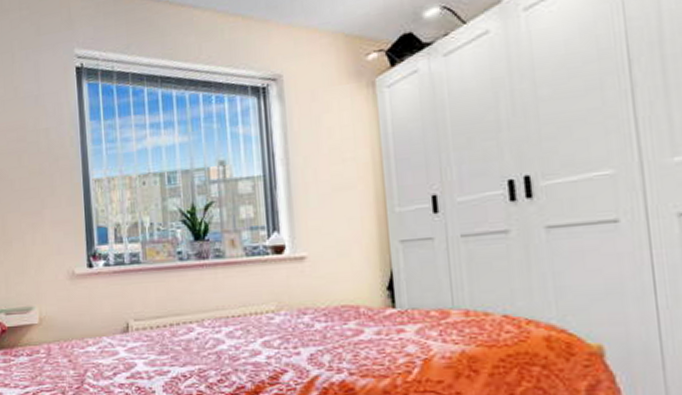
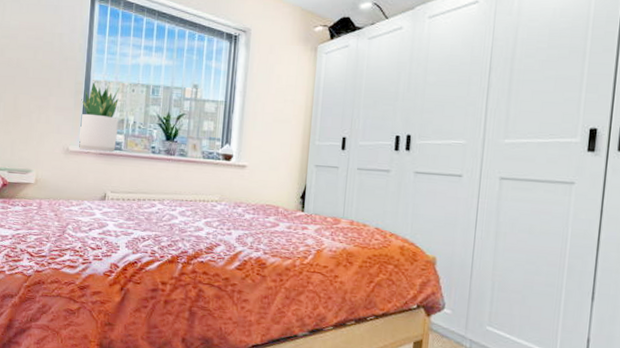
planter: none [81,181,132,271] -> present [78,82,121,153]

